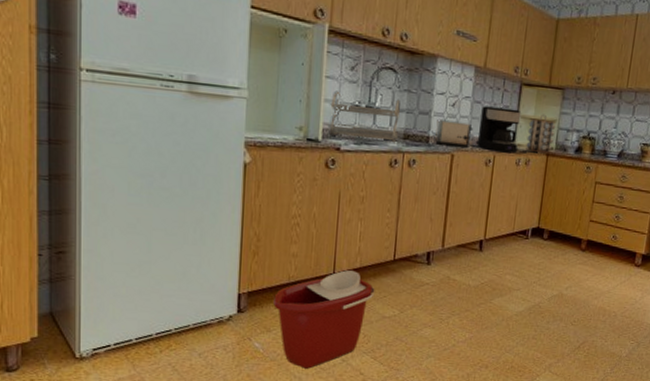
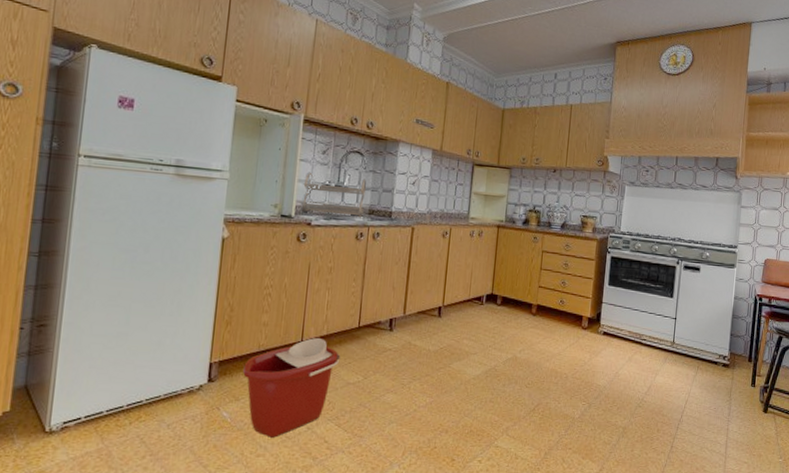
toaster: present [435,120,474,149] -> none [397,196,432,222]
coffee maker: present [468,106,528,155] -> none [427,184,481,227]
spice rack: present [525,114,557,154] -> none [478,190,506,226]

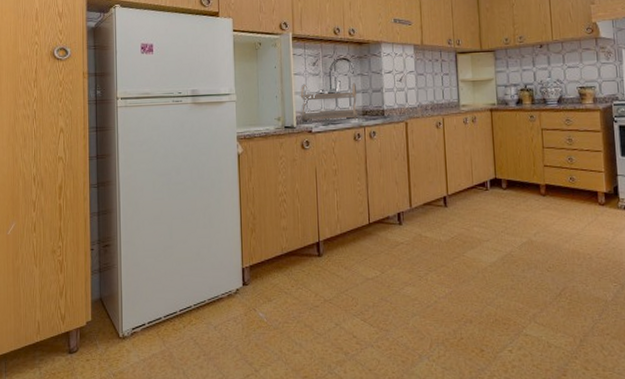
bucket: present [243,338,341,438] -> none [271,238,357,335]

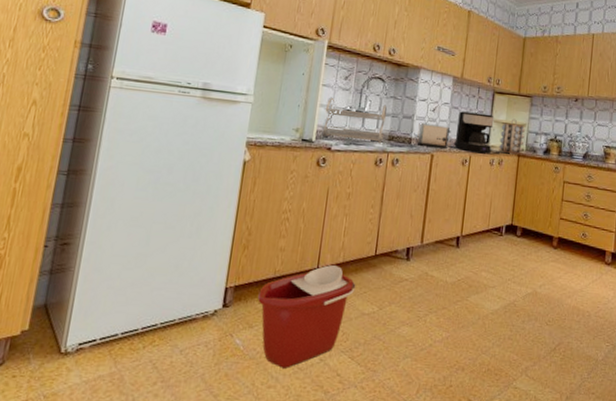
bucket: none [271,238,357,335] -> present [258,265,356,368]
toaster: none [388,93,421,116] -> present [416,123,452,149]
coffee maker: none [418,75,473,115] -> present [446,111,501,155]
spice rack: none [468,75,494,111] -> present [498,118,526,155]

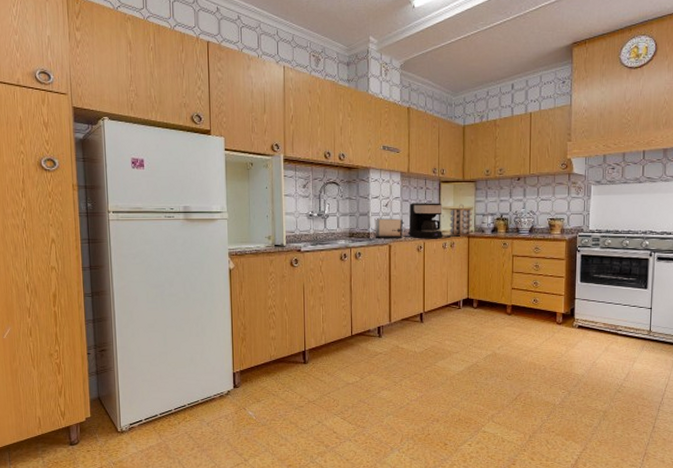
bucket: present [258,265,356,368] -> none [260,347,339,430]
dish rack: present [321,97,387,144] -> none [290,205,345,241]

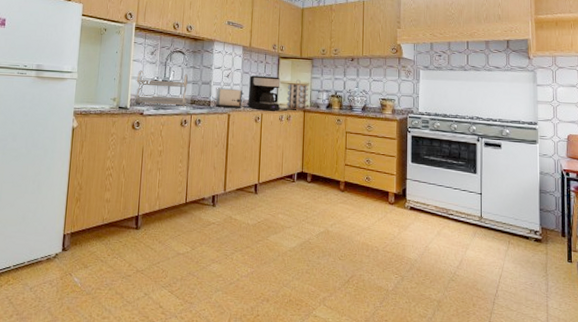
dish rack: none [290,205,345,241] -> present [135,70,188,107]

